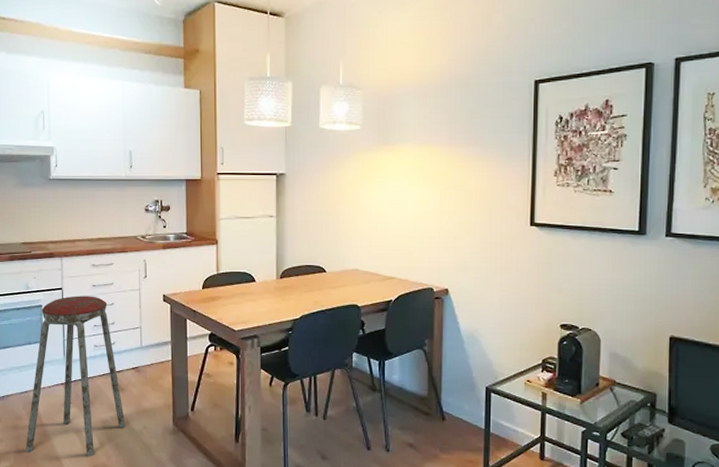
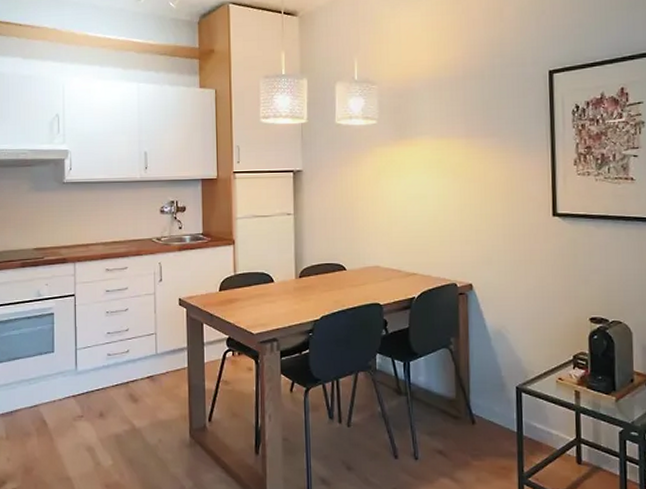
music stool: present [25,295,126,457] -> none [33,302,140,475]

